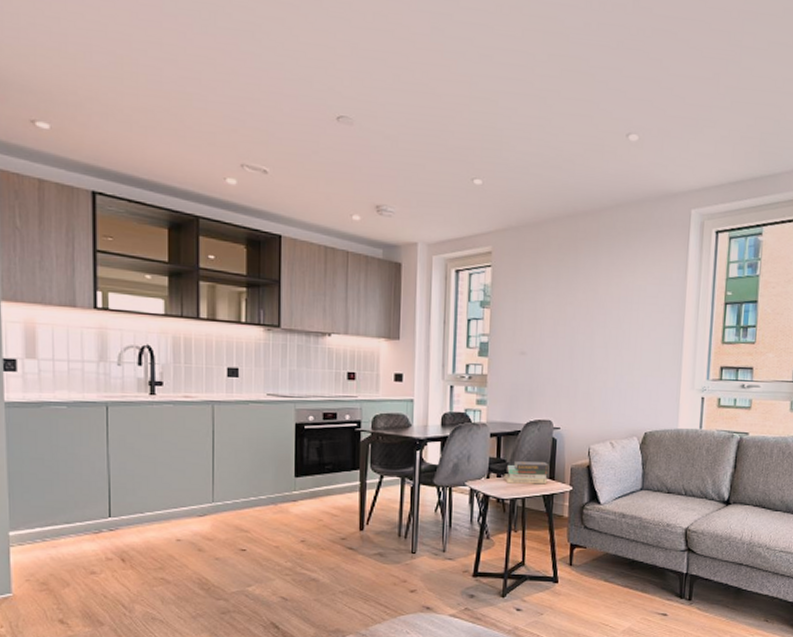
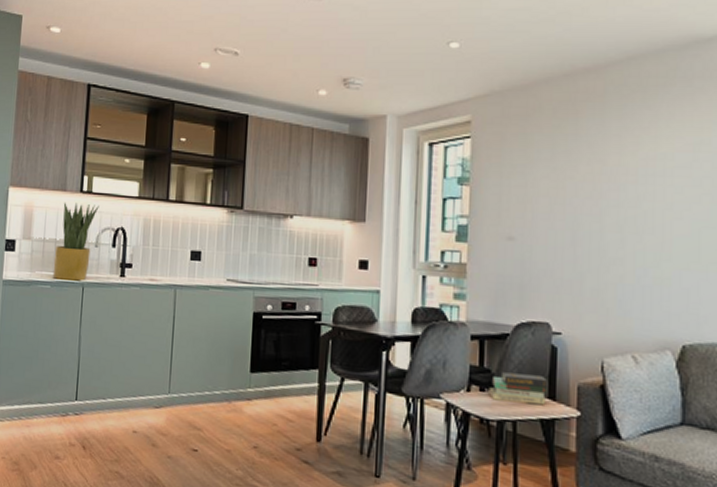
planter: none [68,318,119,401] -> present [52,202,99,282]

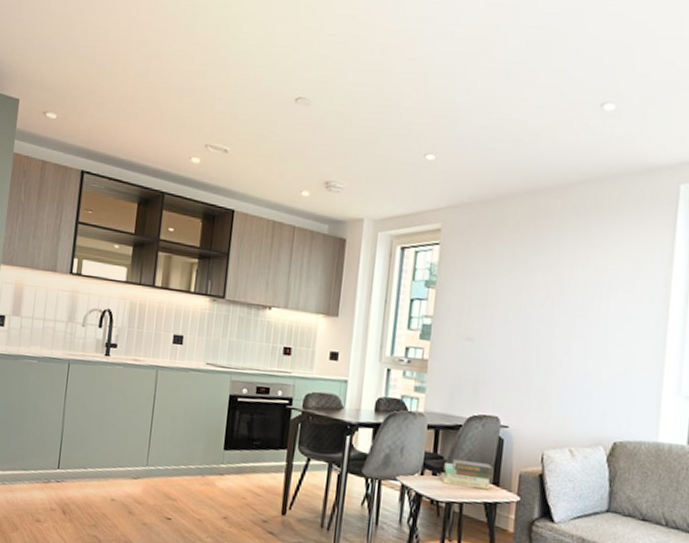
planter: present [52,202,99,282] -> none [40,282,88,358]

